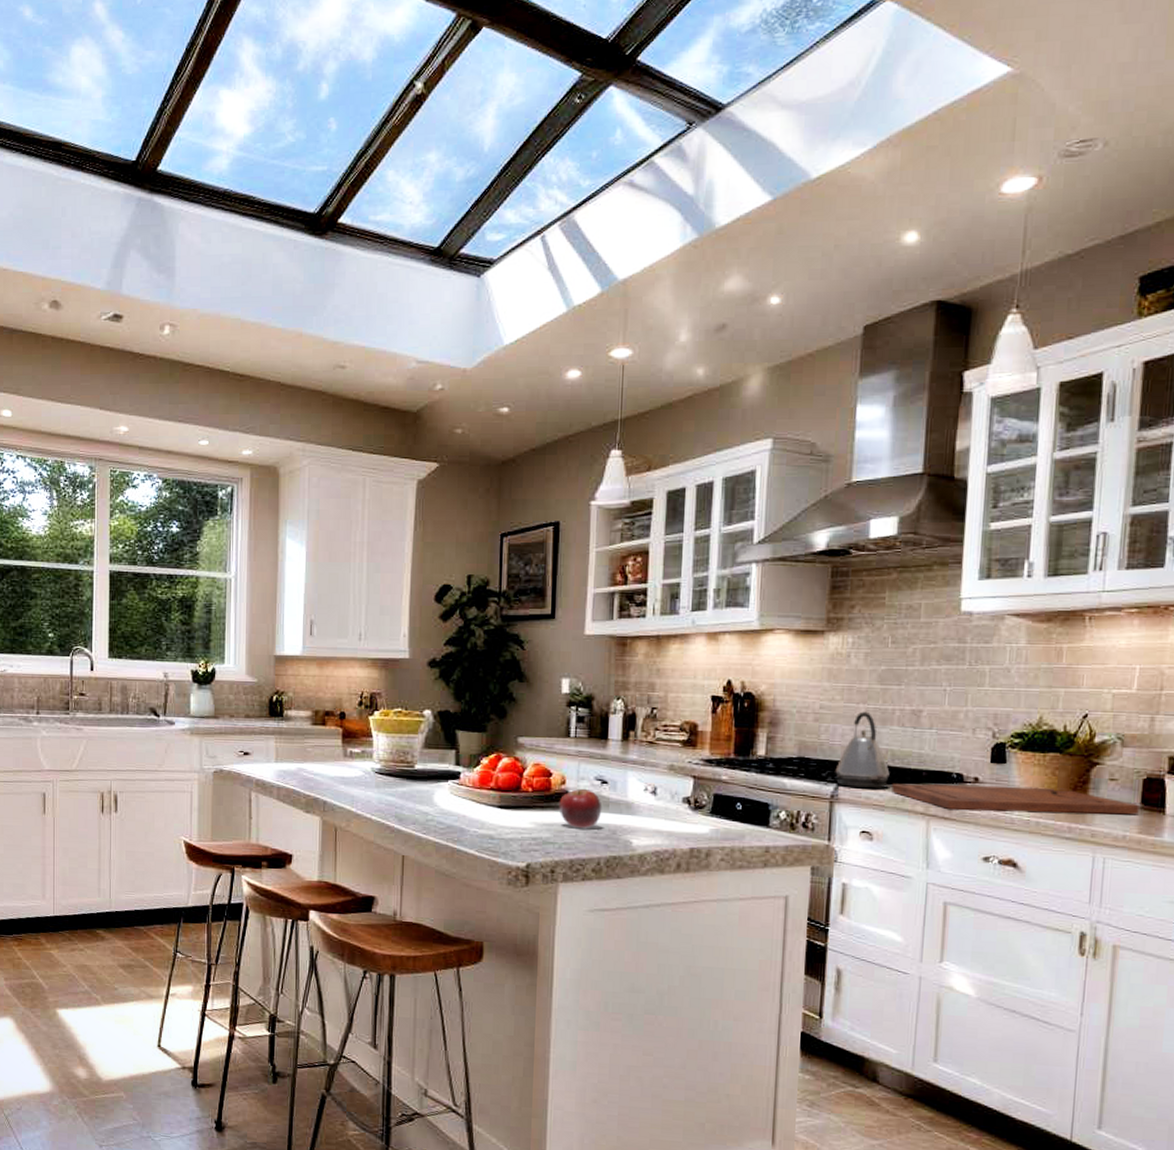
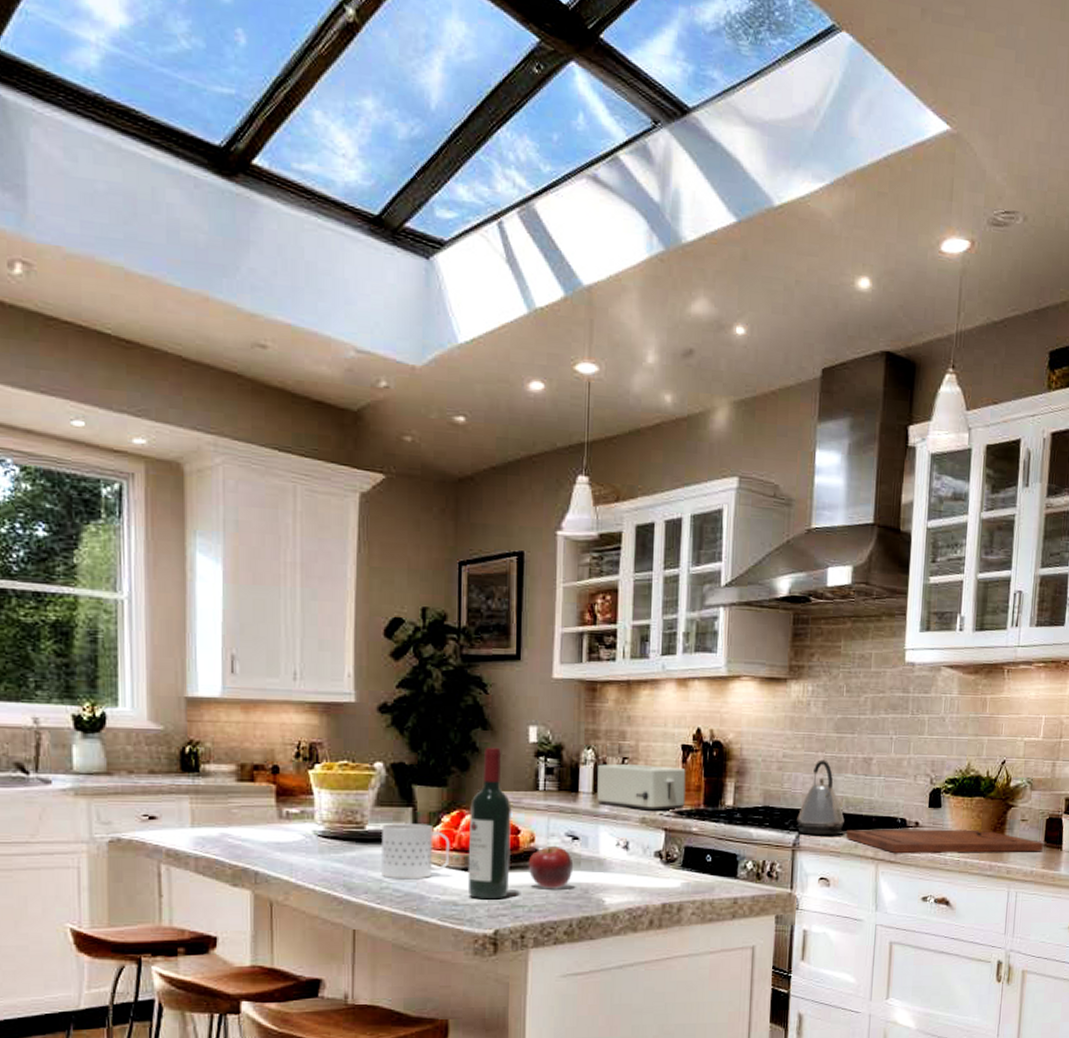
mug: none [428,764,488,814] -> present [382,824,450,880]
wine bottle: none [503,697,544,836] -> present [467,747,512,900]
toaster: none [626,713,716,759] -> present [597,763,686,811]

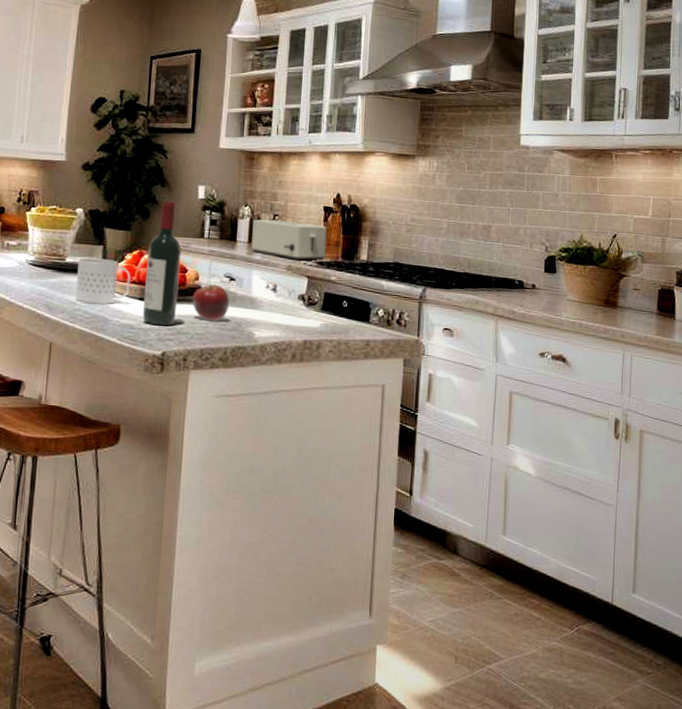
kettle: present [797,759,845,836] -> none [423,225,467,292]
cutting board: present [846,829,1043,853] -> none [468,287,656,320]

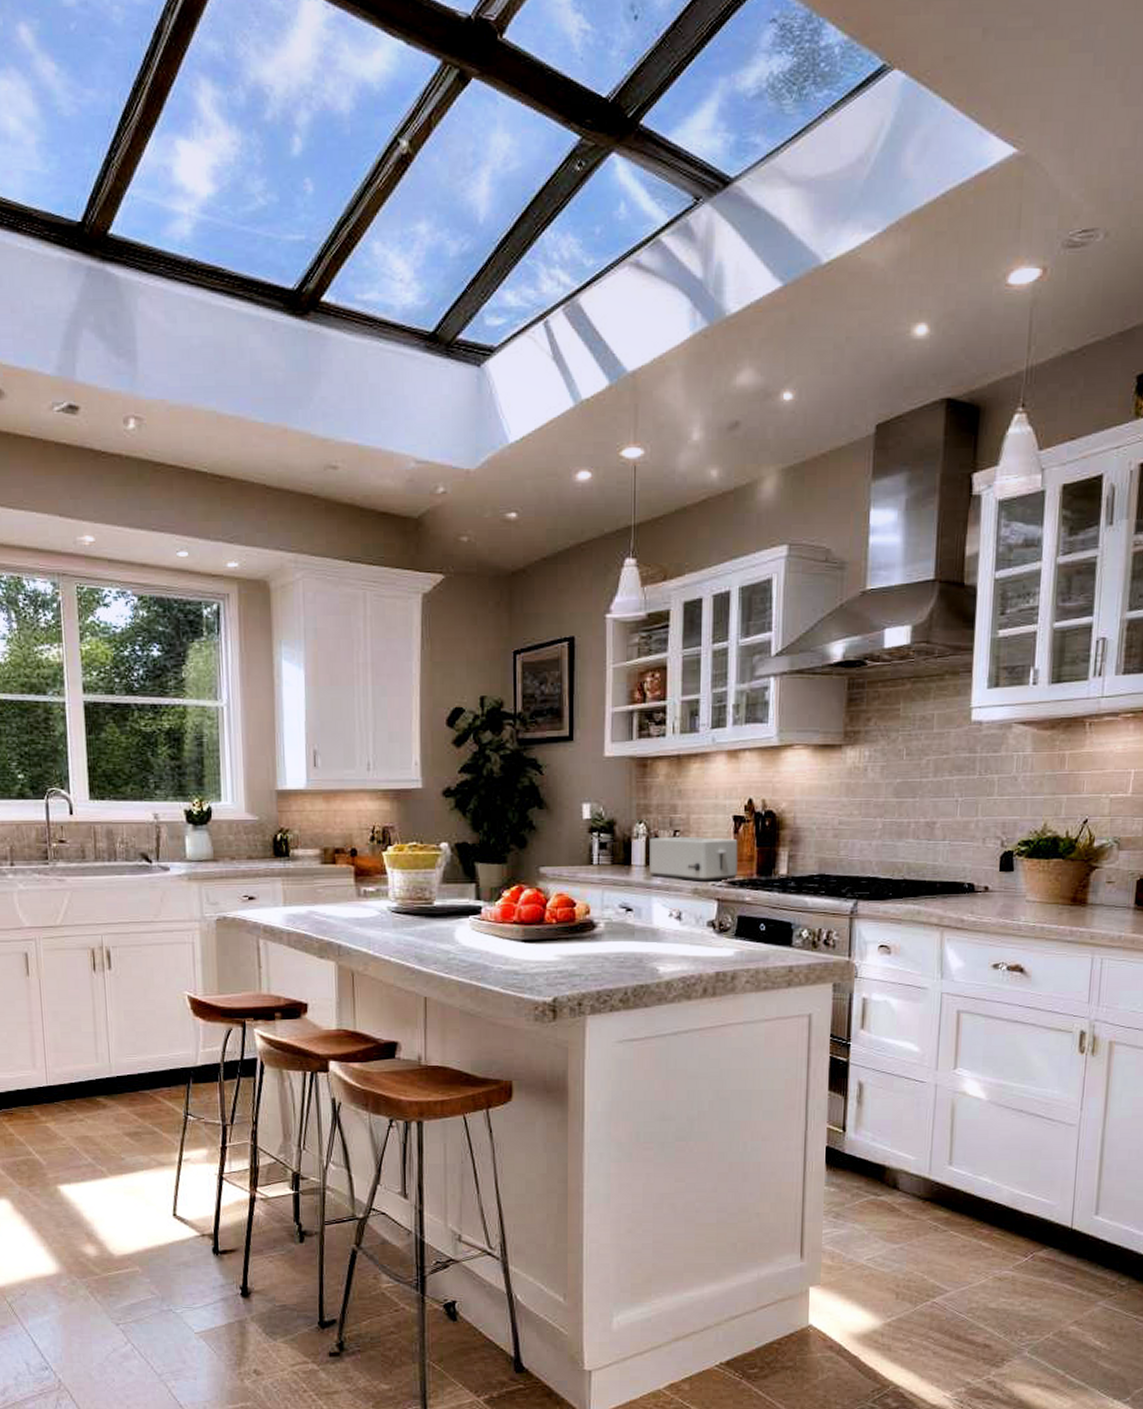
mug: present [75,257,131,305] -> none [448,899,511,951]
wine bottle: present [142,200,182,326] -> none [527,825,567,969]
fruit: present [192,285,230,320] -> none [584,918,628,958]

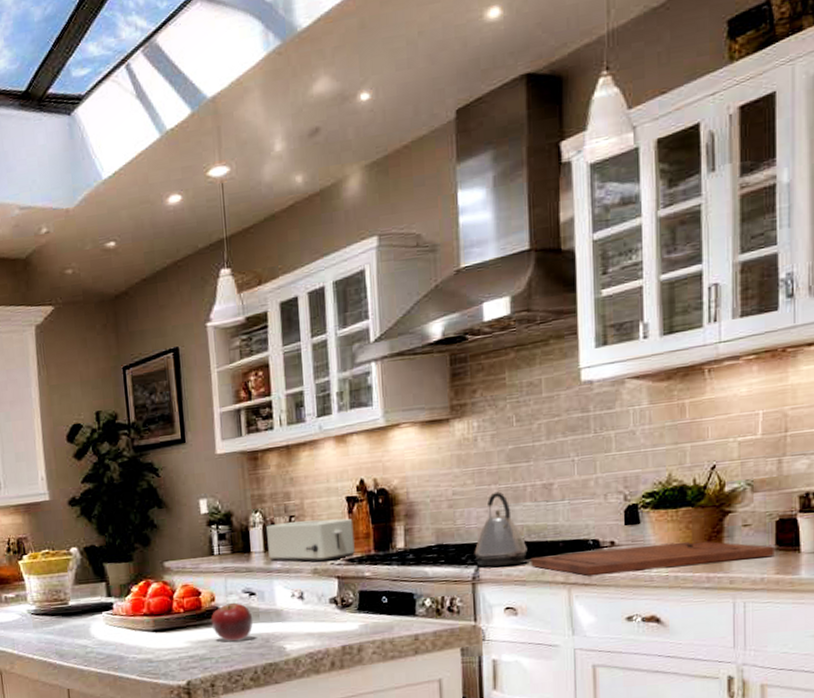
fruit: none [584,918,628,958] -> present [210,603,254,641]
kettle: none [854,825,906,903] -> present [474,491,528,568]
cutting board: none [908,893,1133,919] -> present [531,540,774,576]

